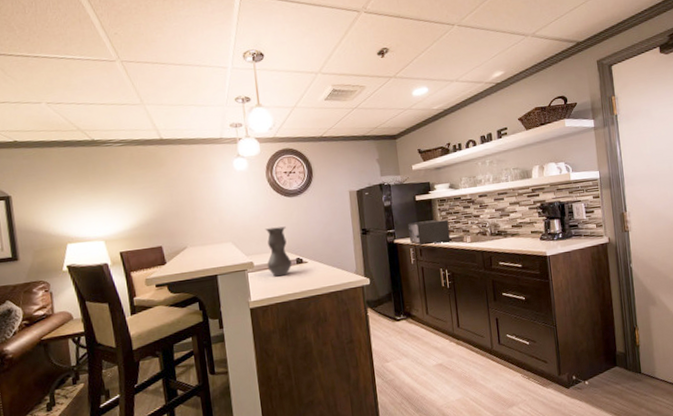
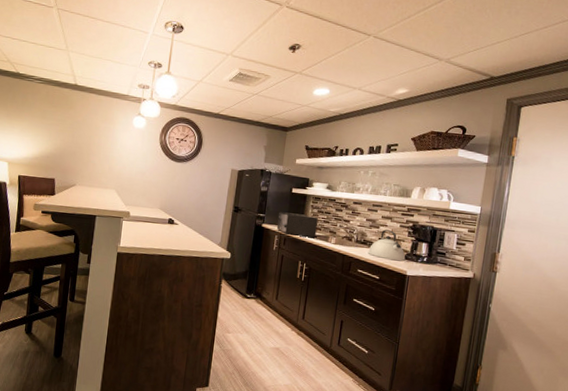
vase: present [265,226,292,277] -> none [141,185,166,232]
kettle: none [504,215,542,246] -> present [367,229,406,262]

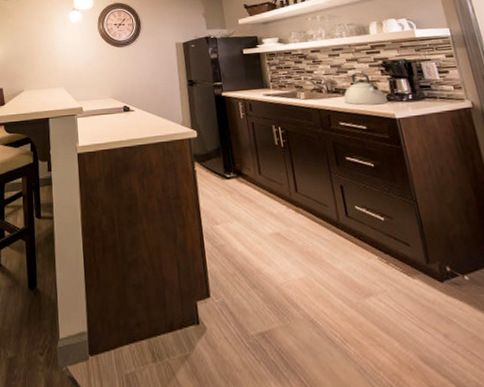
toaster: present [276,212,318,239] -> none [235,74,282,100]

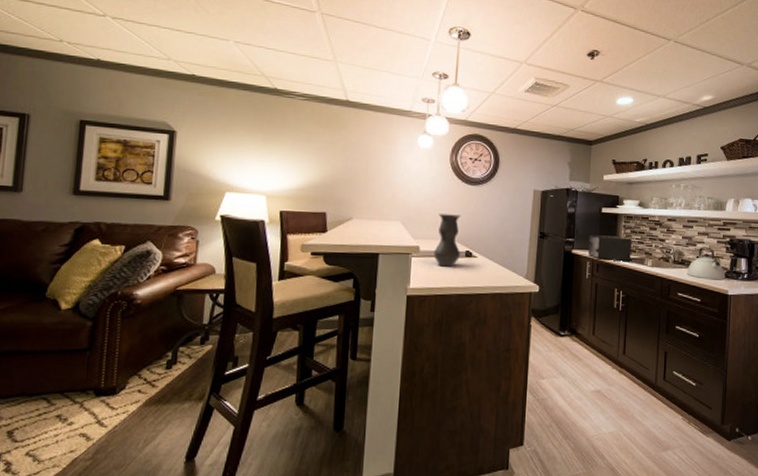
vase: none [95,74,119,124] -> present [433,214,461,267]
toaster: none [235,74,282,100] -> present [587,235,632,262]

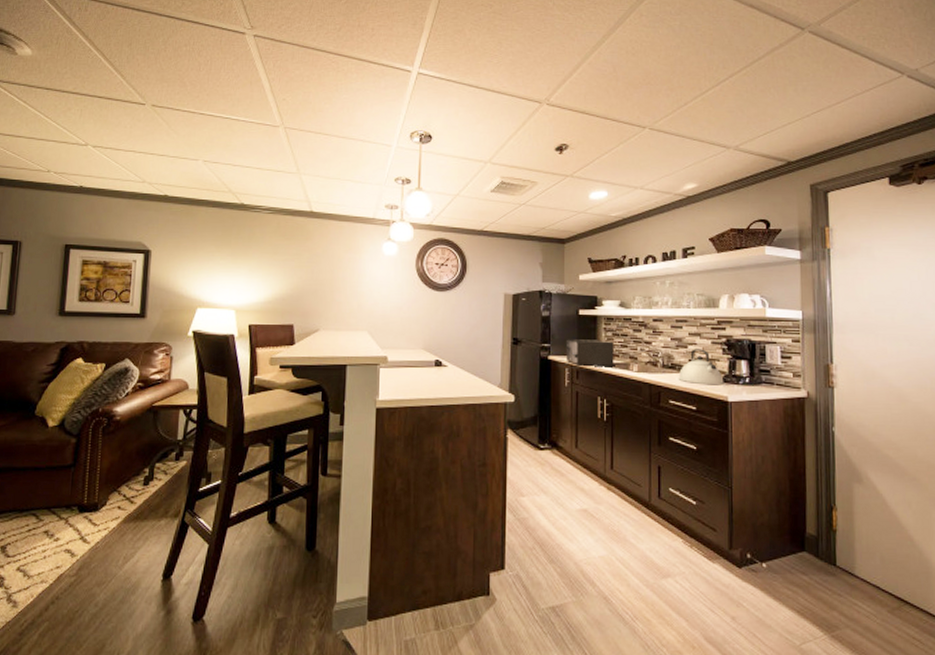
vase: present [433,214,461,267] -> none [402,322,429,377]

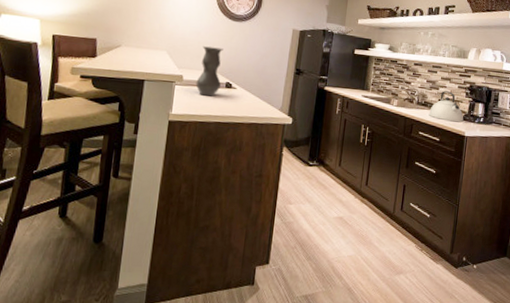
vase: none [402,322,429,377] -> present [195,46,224,97]
toaster: present [565,339,614,368] -> none [339,74,380,101]

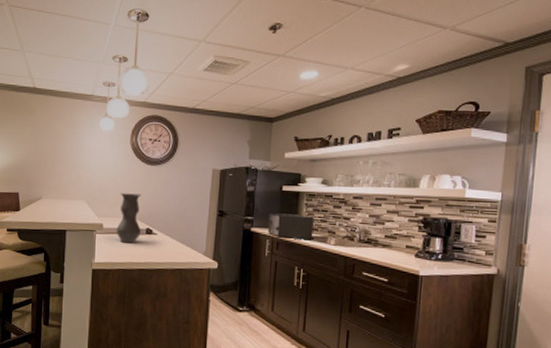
toaster: none [339,74,380,101] -> present [267,213,314,241]
kettle: present [428,91,464,123] -> none [373,225,417,260]

